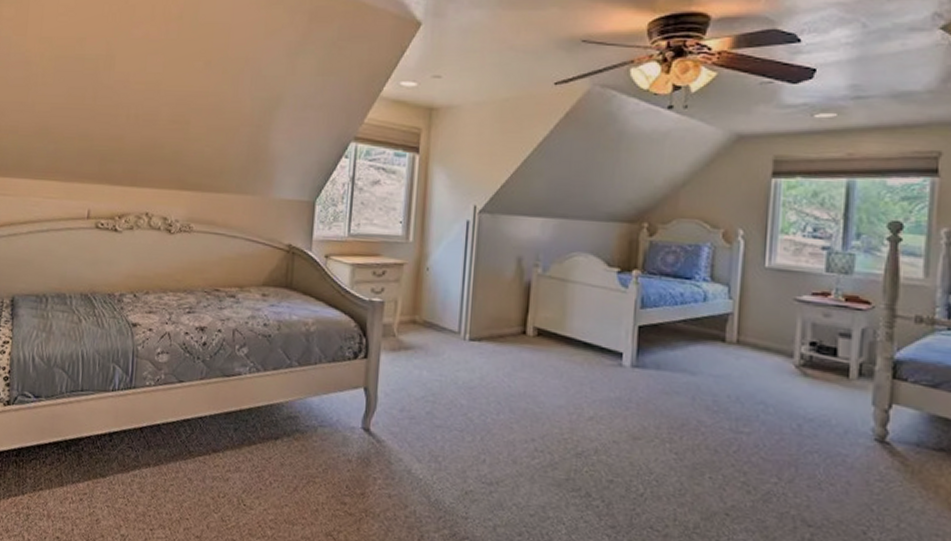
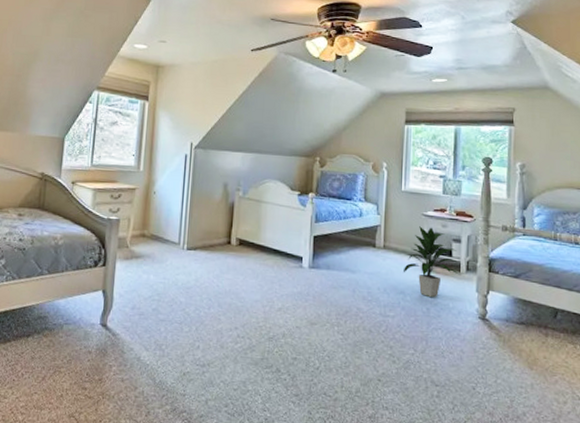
indoor plant: none [765,315,849,410] -> present [404,226,460,297]

